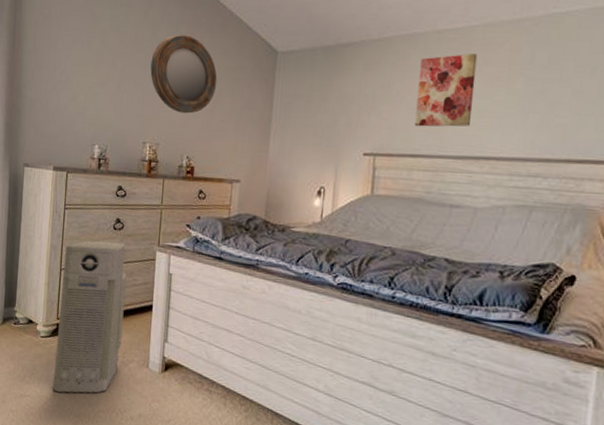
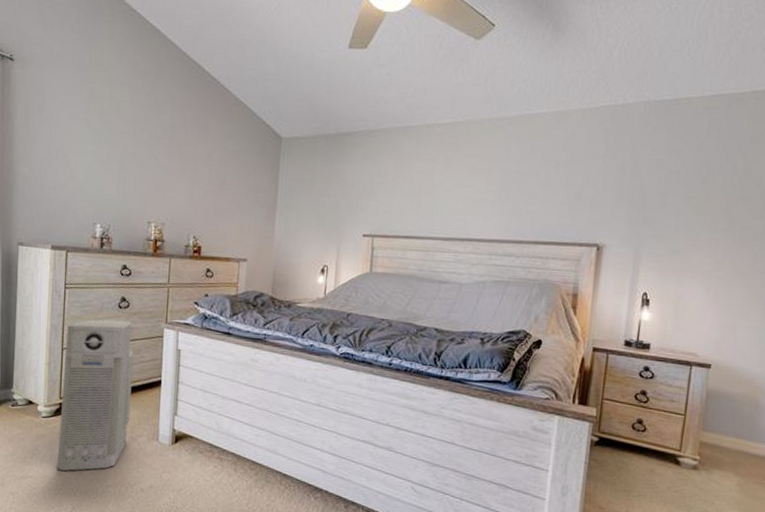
home mirror: present [150,34,217,114] -> none [154,116,223,195]
wall art: present [415,54,478,127] -> none [408,146,462,212]

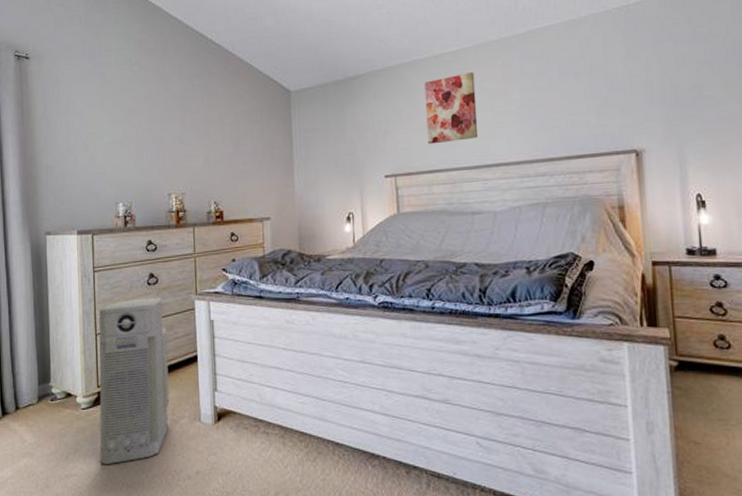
wall art: none [408,146,462,212] -> present [424,72,479,145]

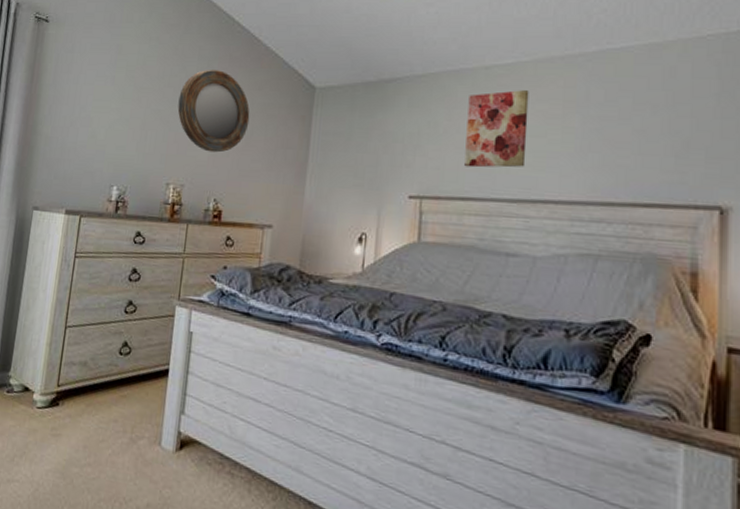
air purifier: present [99,297,170,465] -> none [46,294,141,477]
home mirror: none [167,85,236,161] -> present [177,69,250,153]

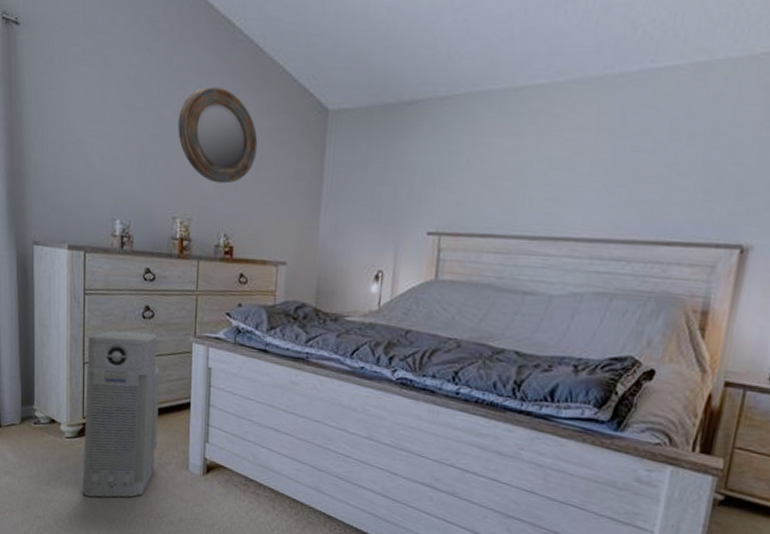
air purifier: none [46,294,141,477] -> present [82,331,160,498]
wall art: present [464,90,529,168] -> none [486,116,561,203]

